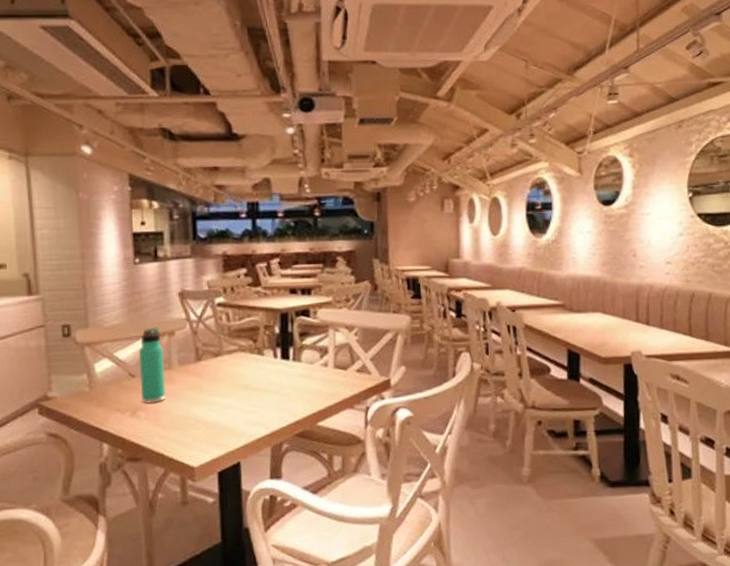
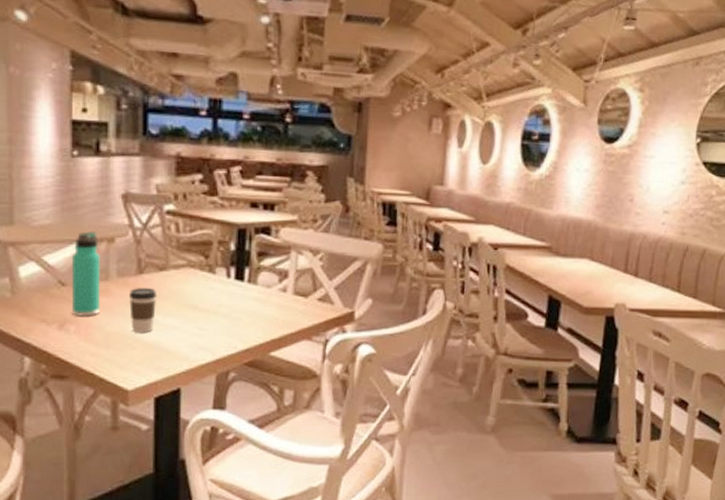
coffee cup: none [190,373,215,415] -> present [129,288,158,333]

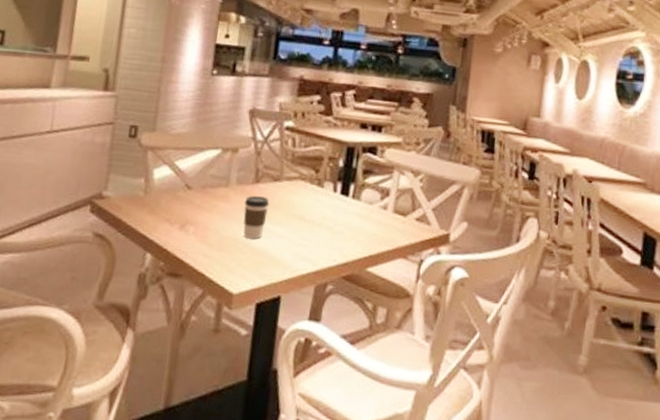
thermos bottle: present [71,231,100,316] -> none [193,141,225,220]

